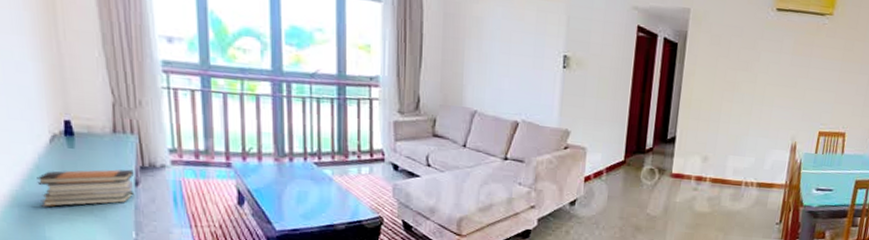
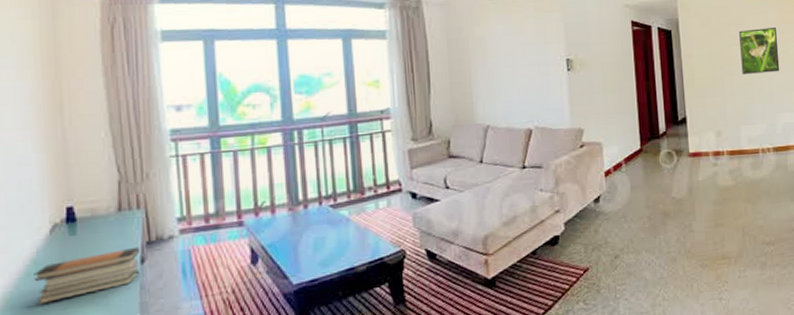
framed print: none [742,55,789,107] -> present [739,28,780,75]

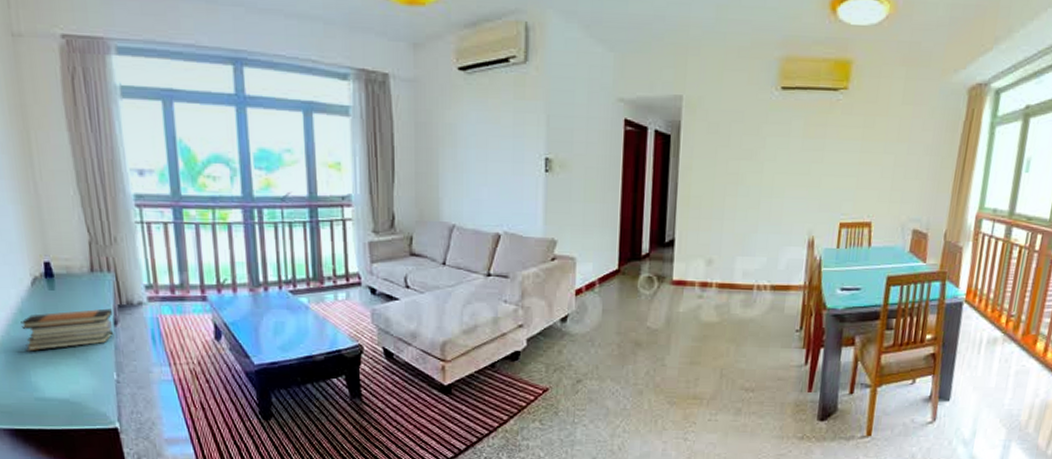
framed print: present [739,28,780,75] -> none [748,142,800,198]

